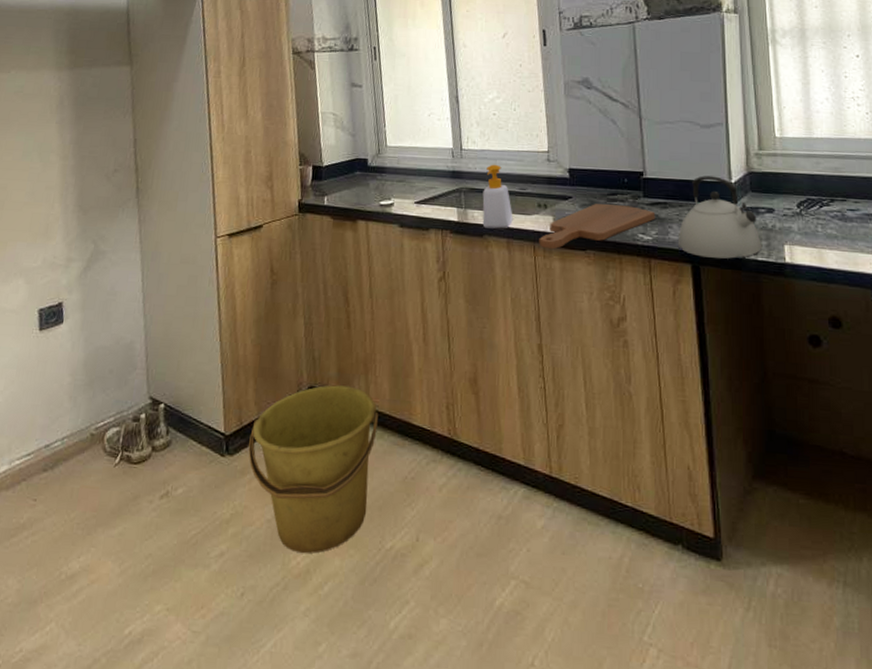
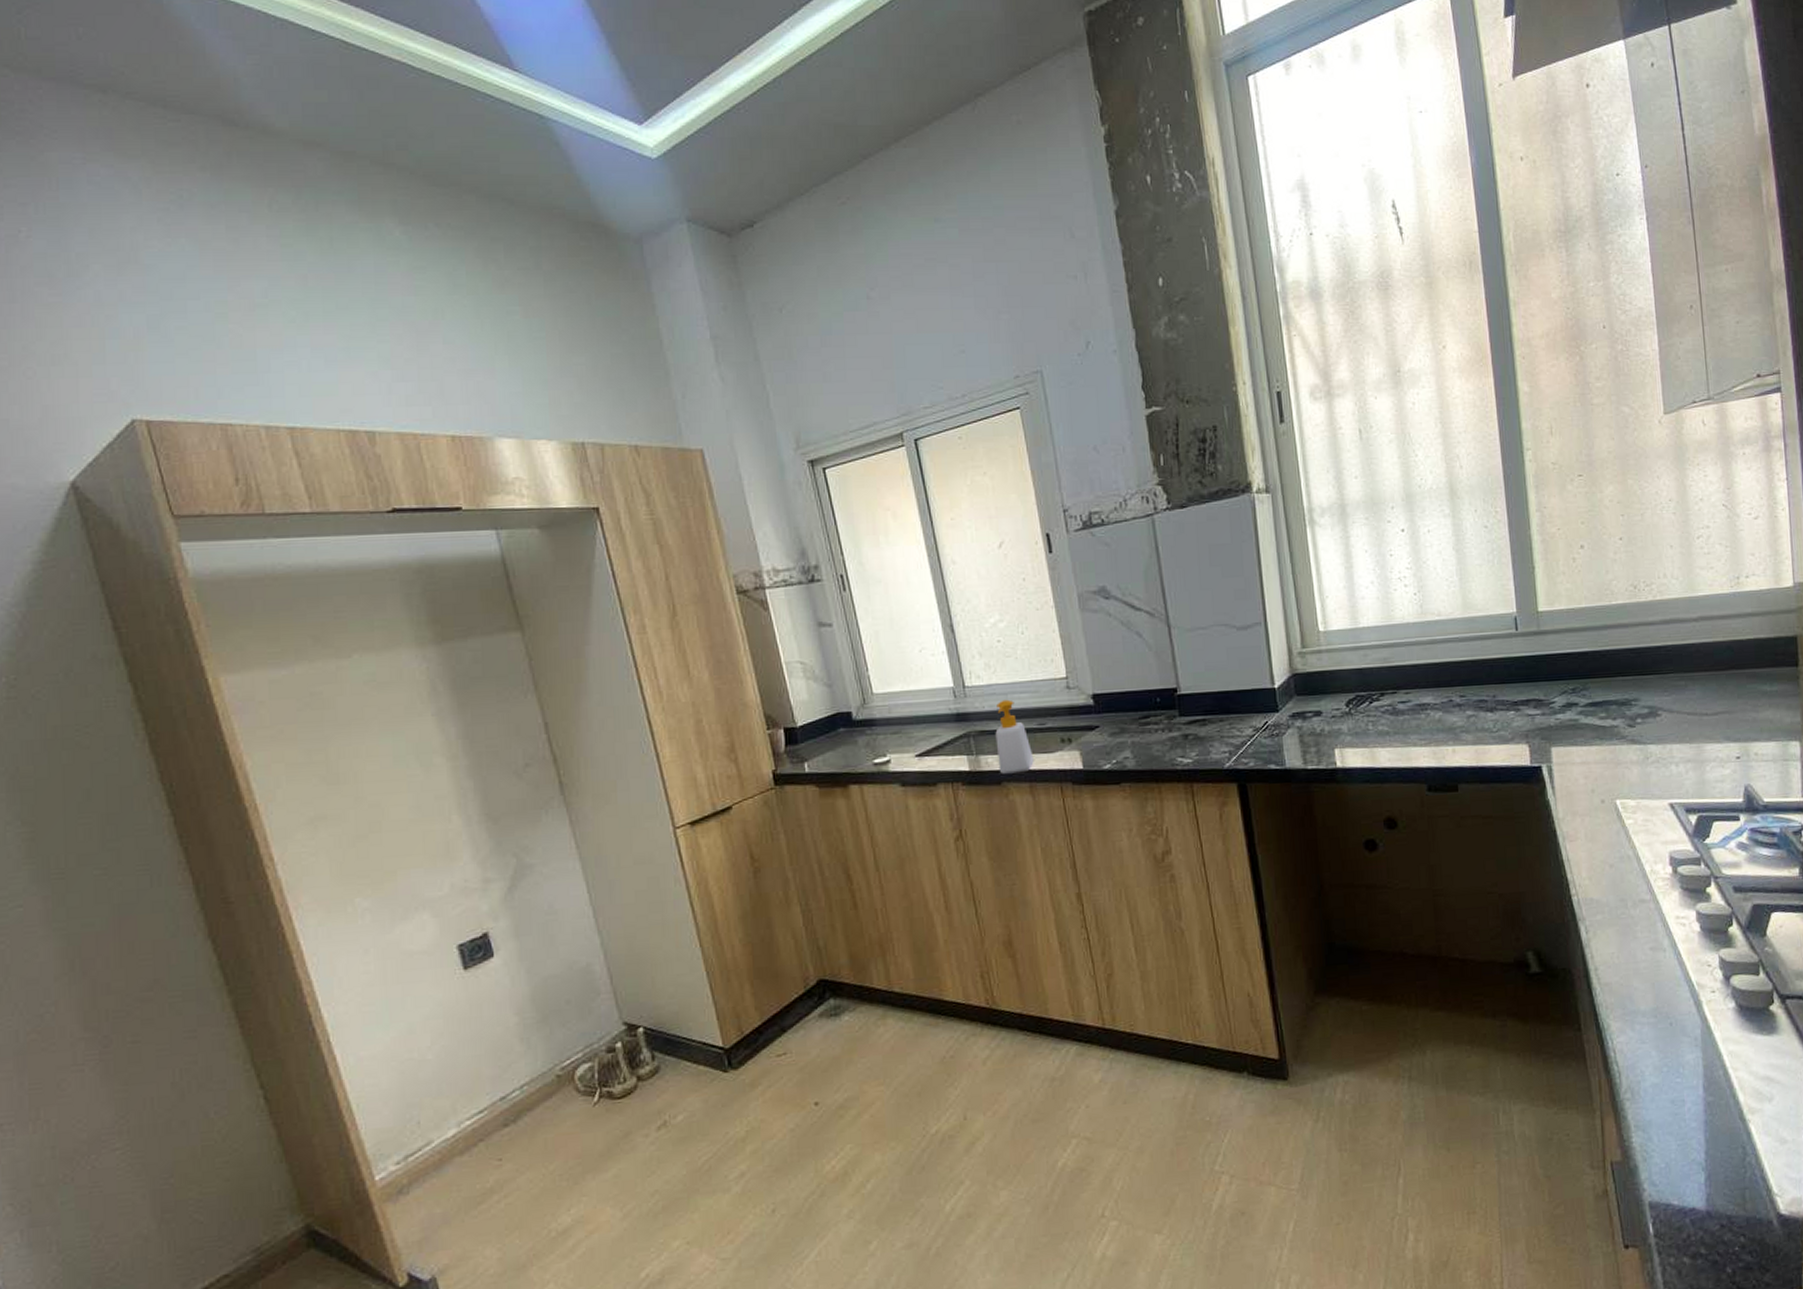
bucket: present [248,385,378,554] -> none [755,971,905,1156]
cutting board: present [539,204,656,250] -> none [1066,728,1195,789]
kettle: present [677,175,761,260] -> none [1220,683,1311,775]

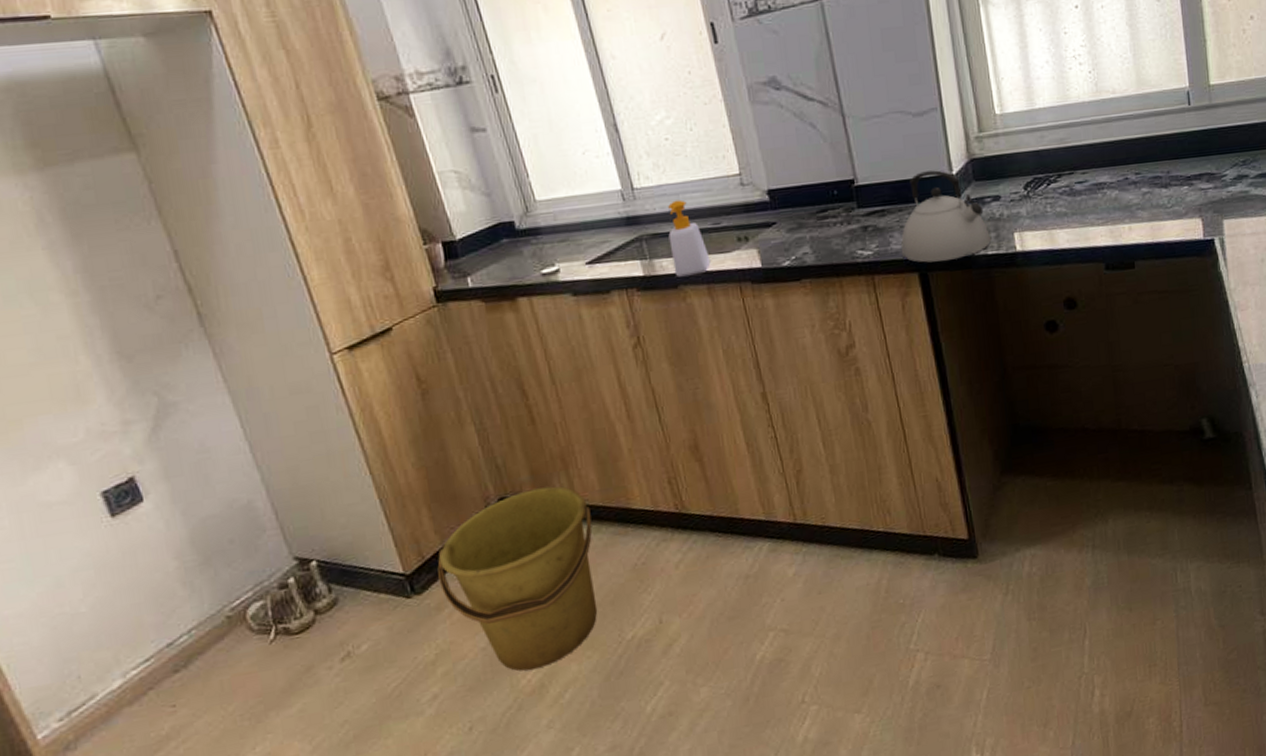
bucket: none [755,971,905,1156] -> present [437,486,598,671]
kettle: none [1220,683,1311,775] -> present [900,170,991,263]

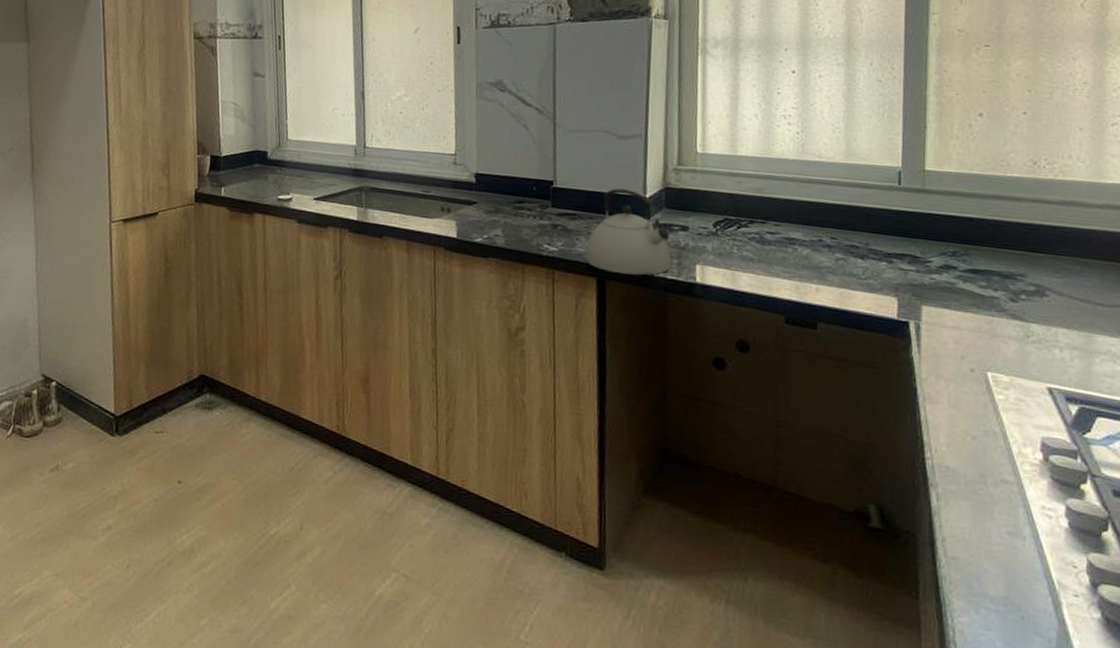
bucket: present [437,486,598,671] -> none [137,374,268,534]
soap bottle: present [668,199,711,277] -> none [382,164,415,231]

